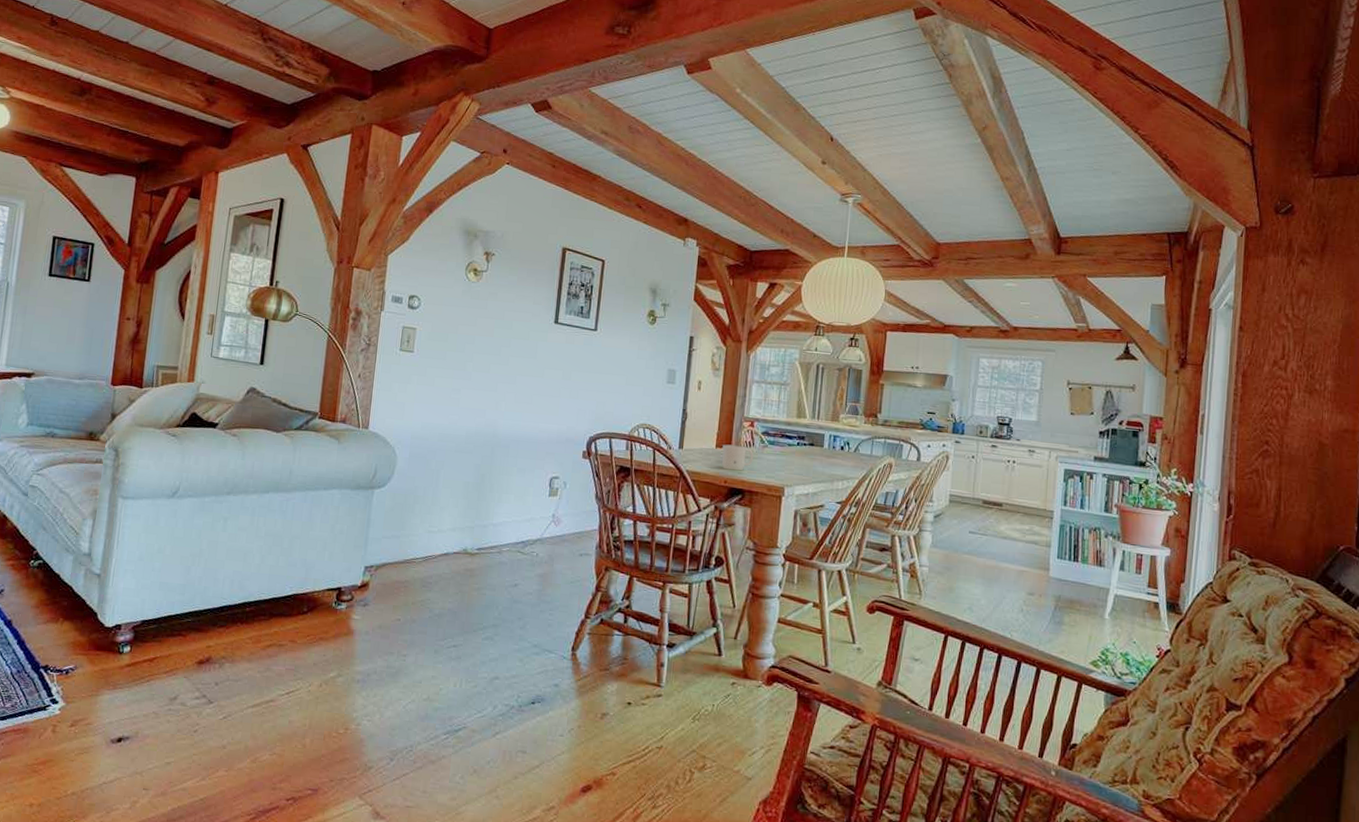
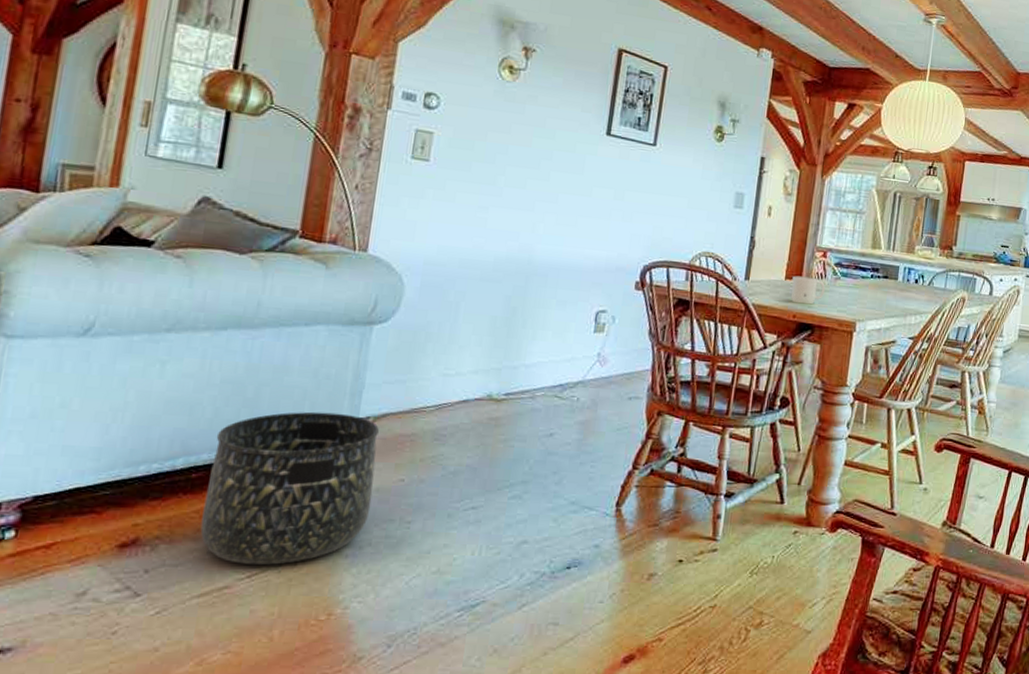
basket: none [253,560,380,685] -> present [200,411,379,565]

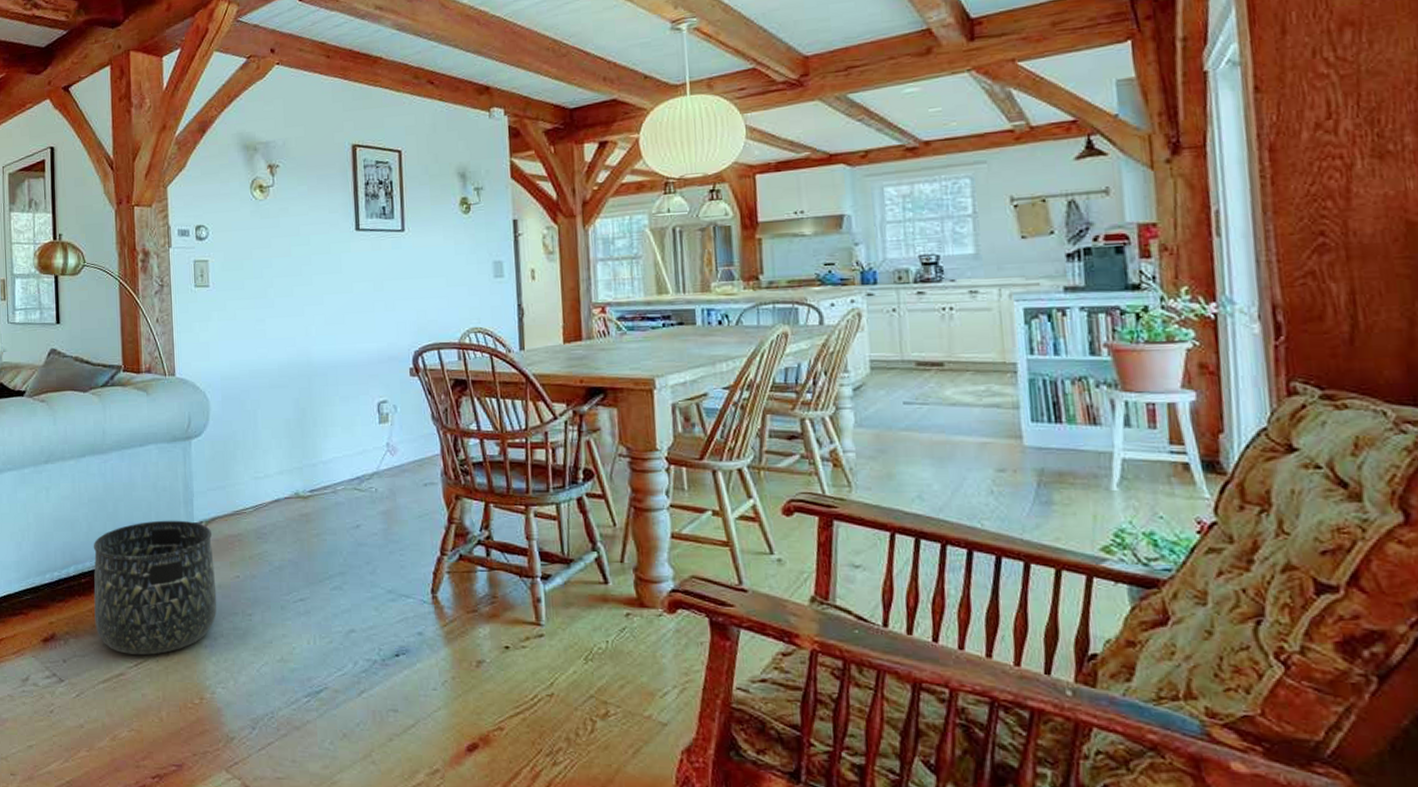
mug: present [790,275,825,305] -> none [571,336,611,367]

